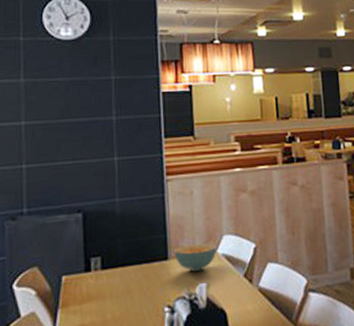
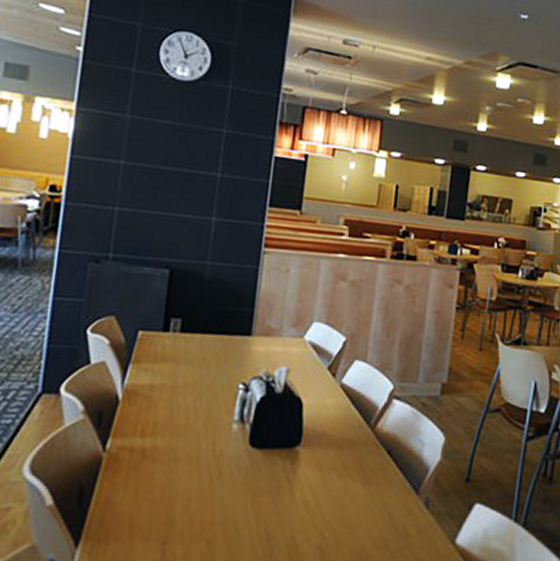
cereal bowl: present [174,243,216,272] -> none [258,324,304,354]

